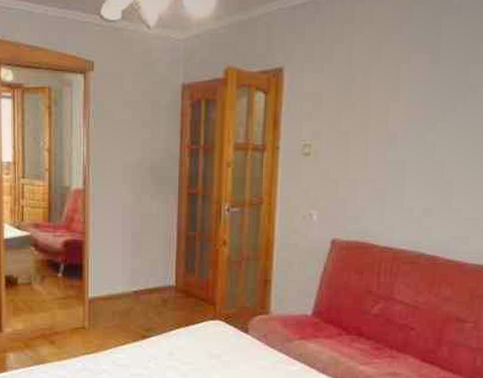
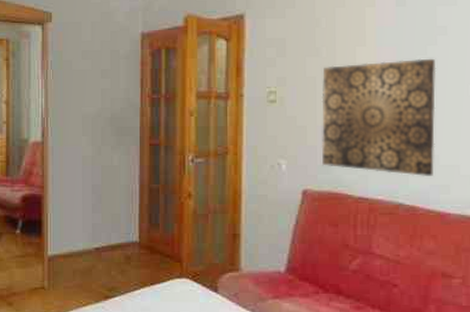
wall art: none [351,115,465,228] -> present [321,58,436,176]

